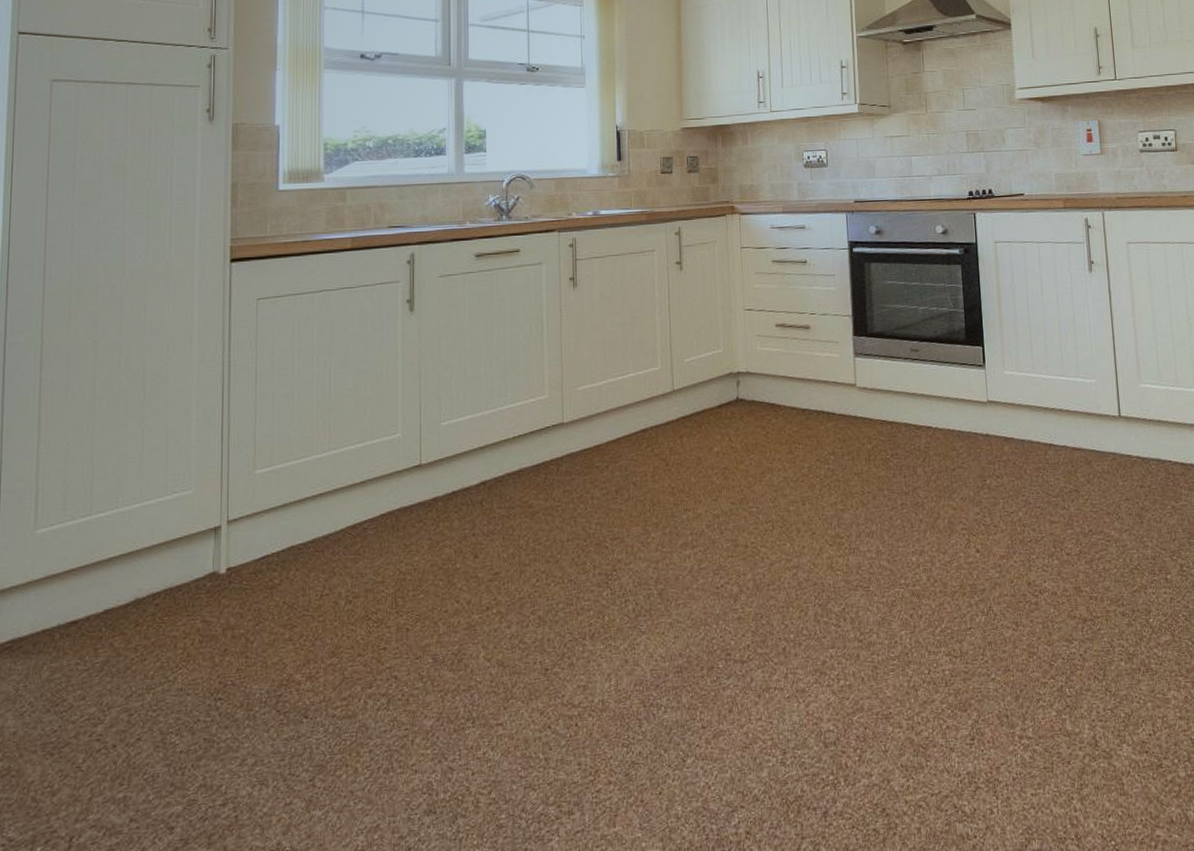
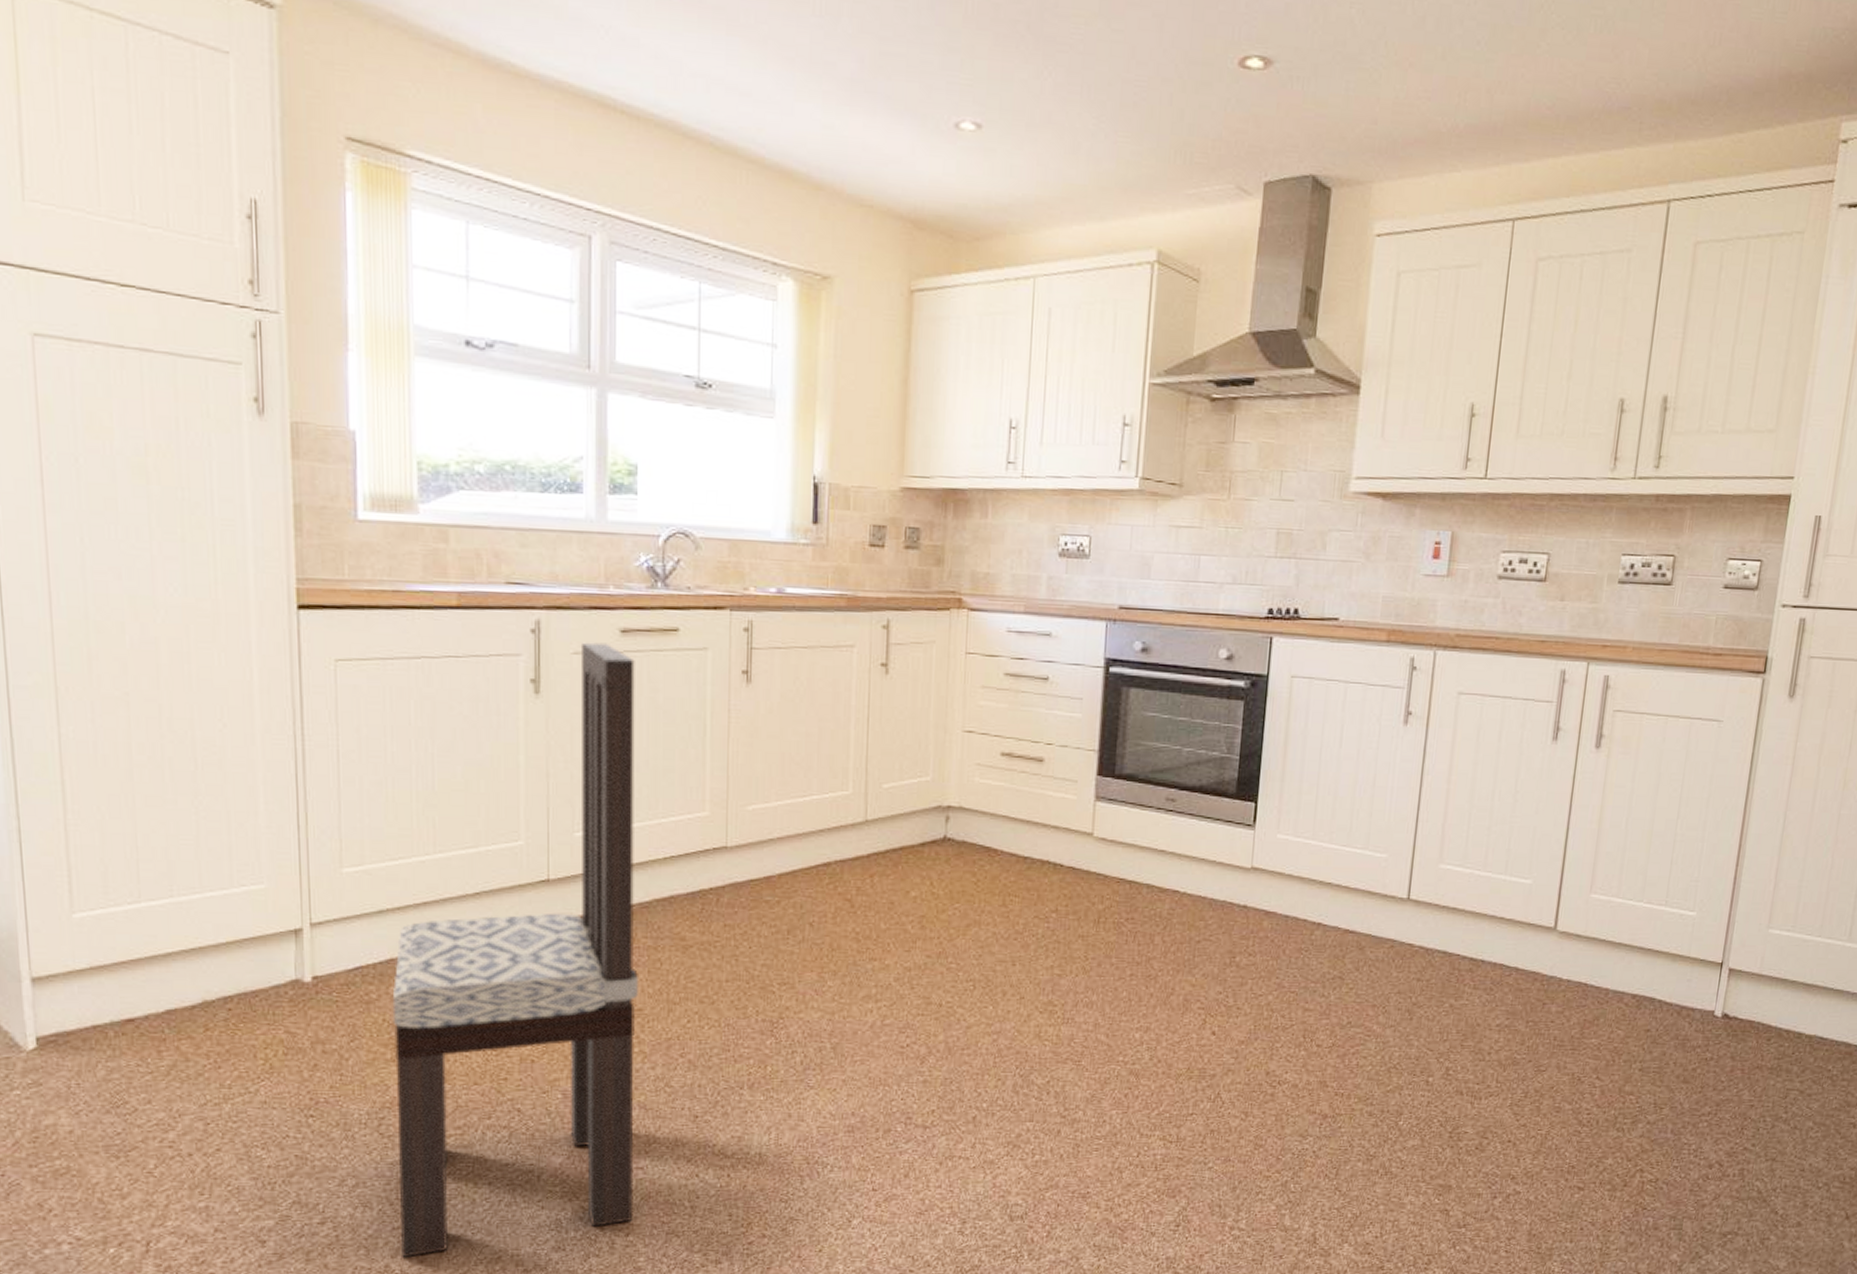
dining chair: none [291,266,495,834] -> present [392,642,638,1258]

